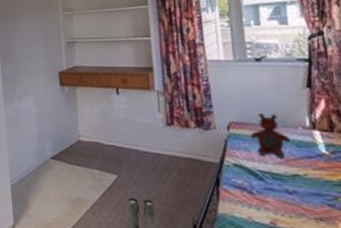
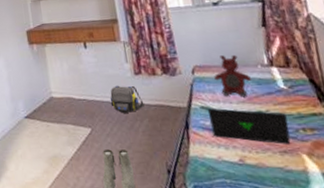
shoulder bag: none [139,134,174,163] -> present [110,85,144,113]
laptop: none [240,166,328,211] -> present [207,108,291,144]

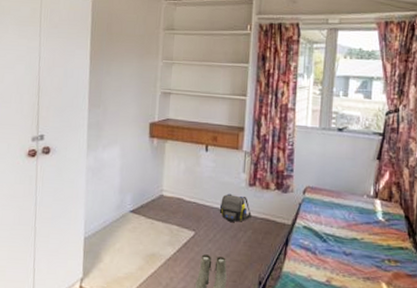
laptop: present [207,108,291,144] -> none [308,228,377,272]
teddy bear: present [214,54,252,97] -> none [322,180,356,223]

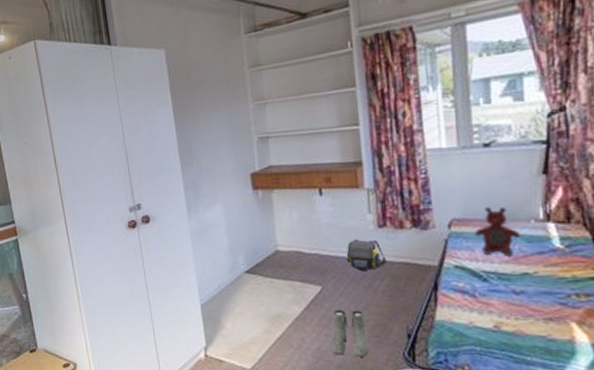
teddy bear: none [322,180,356,223] -> present [475,206,522,257]

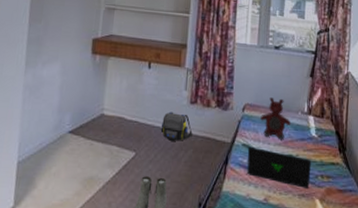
laptop: none [462,267,559,311] -> present [247,146,311,188]

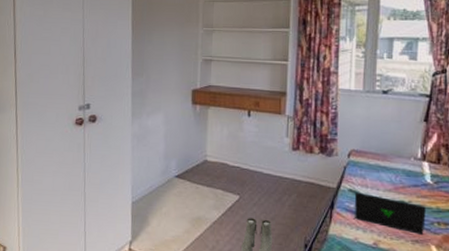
shoulder bag: present [160,111,193,141] -> none [263,158,296,186]
teddy bear: present [260,97,291,140] -> none [368,143,403,186]

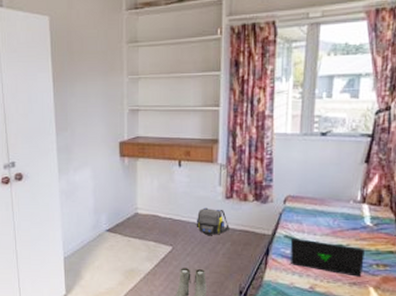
shoulder bag: none [263,158,296,186] -> present [196,207,230,235]

